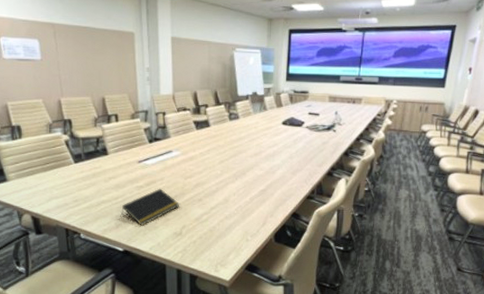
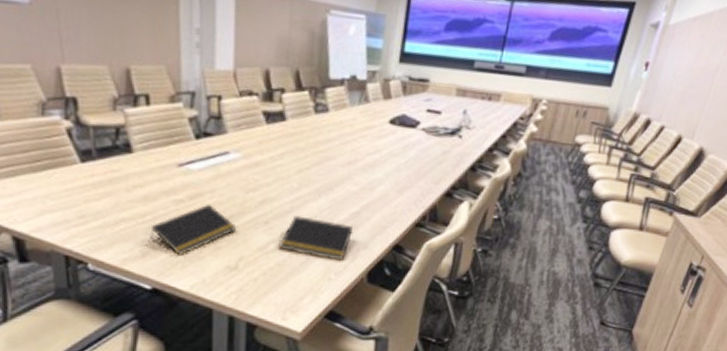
notepad: none [209,194,261,226] -> present [278,216,353,261]

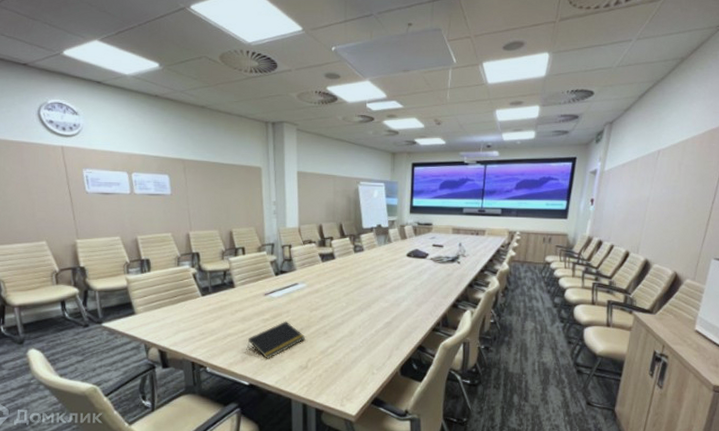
notepad: present [278,216,353,261] -> none [335,327,387,359]

